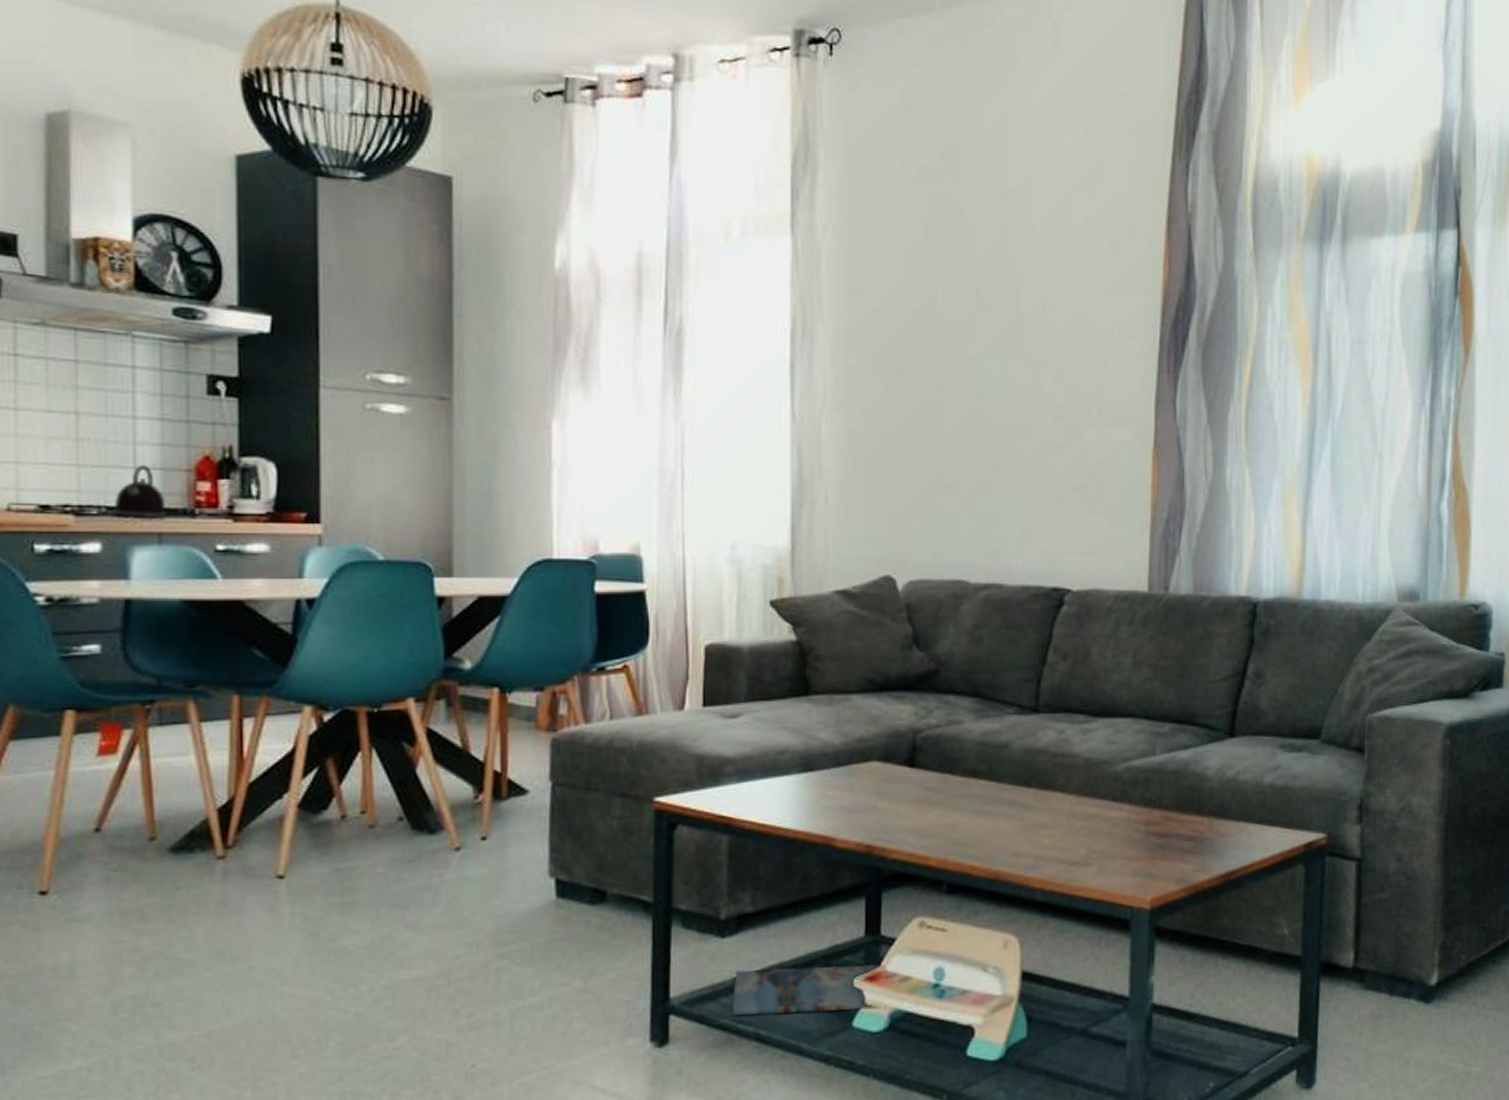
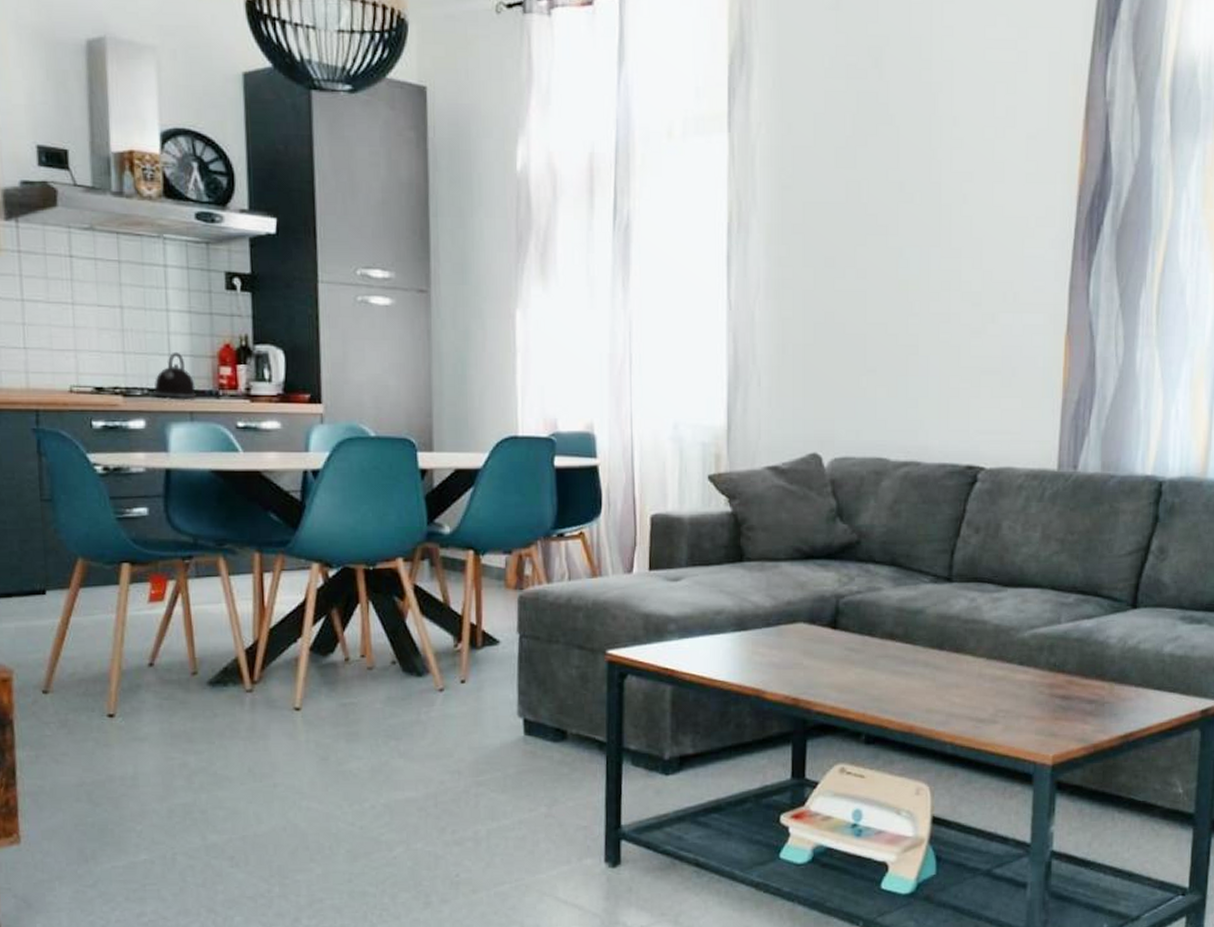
magazine: present [731,965,881,1016] -> none [674,803,805,845]

